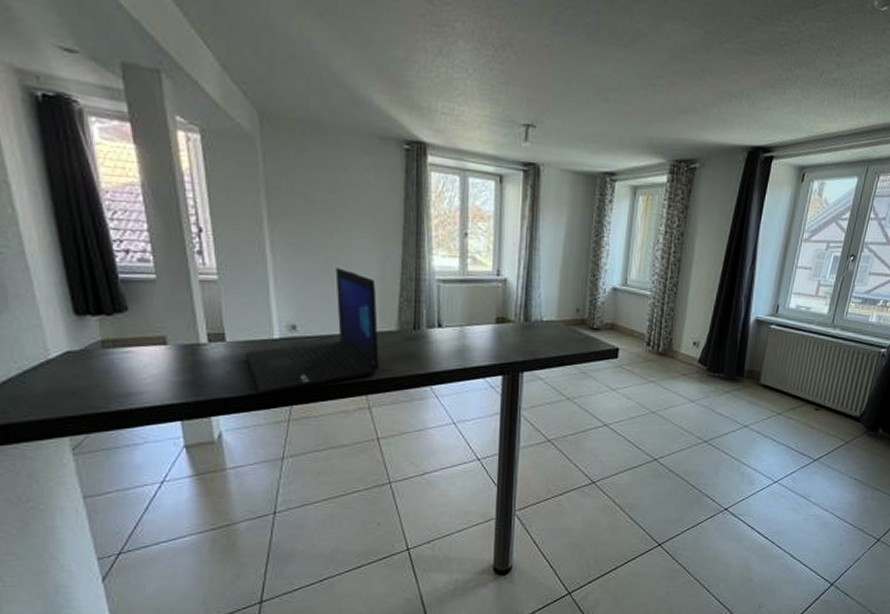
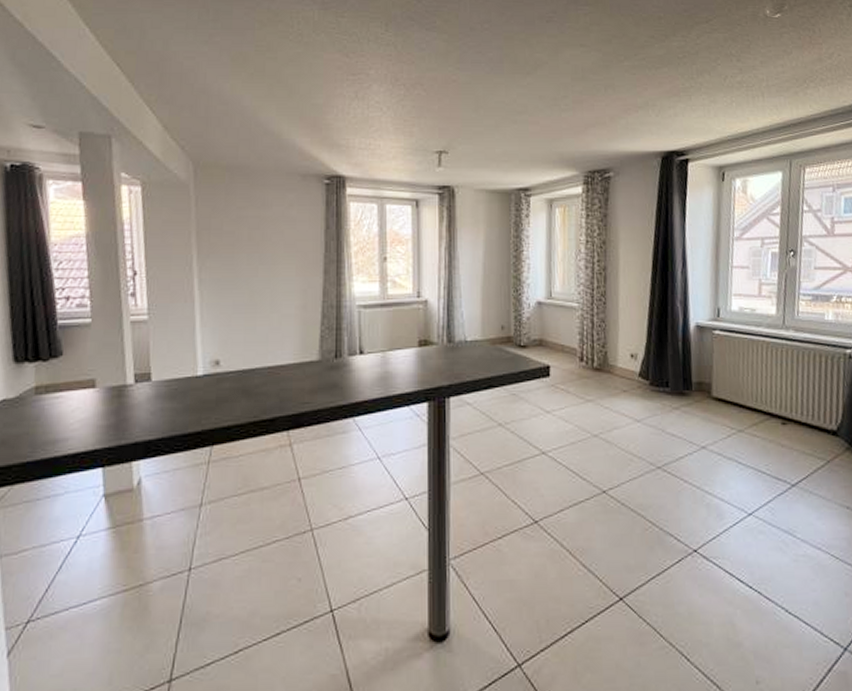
laptop: present [245,268,380,395] -> none [169,300,302,435]

